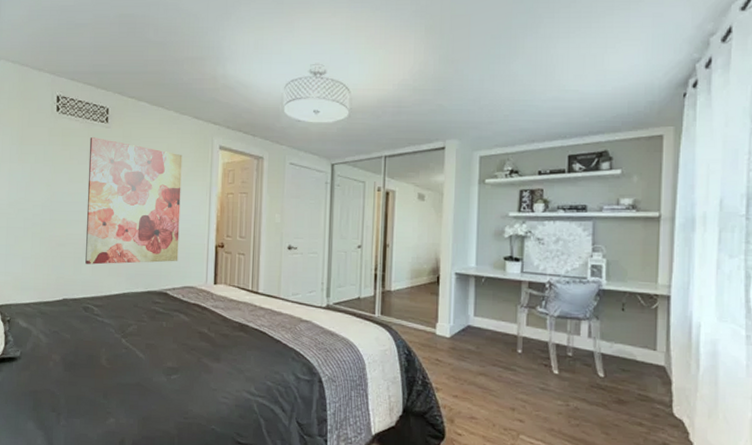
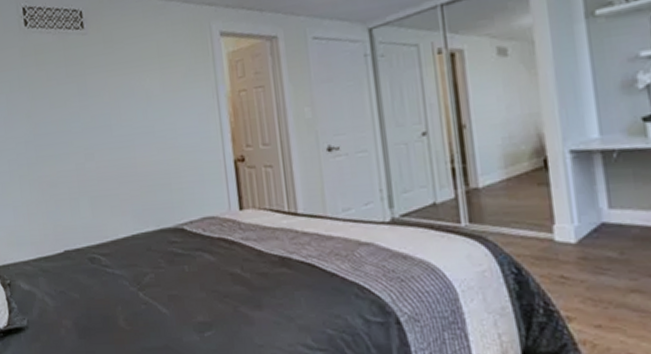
wall art: present [85,137,183,265] -> none [66,49,191,205]

